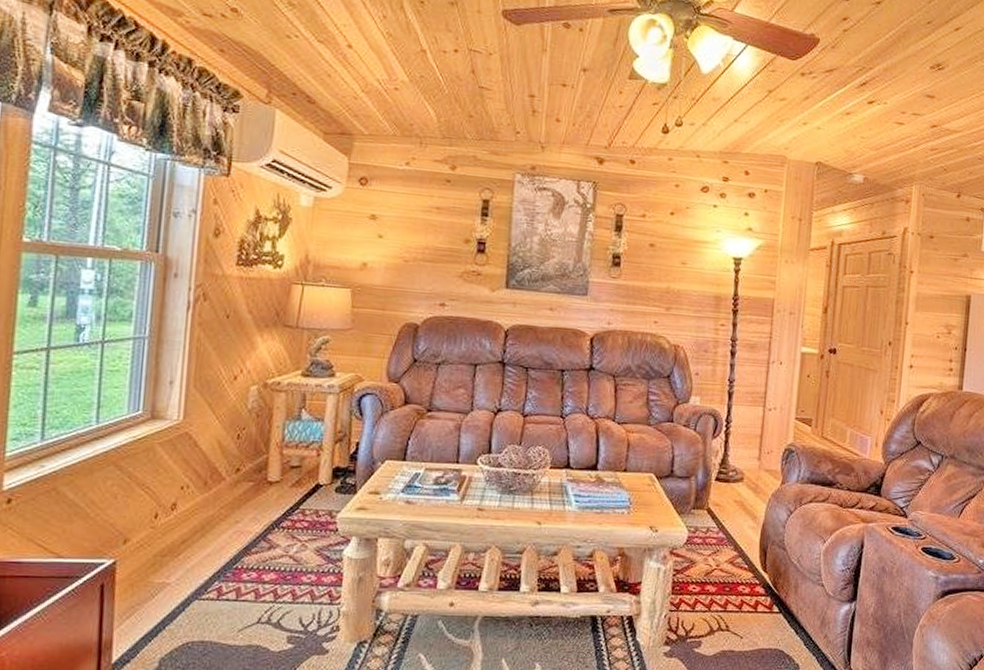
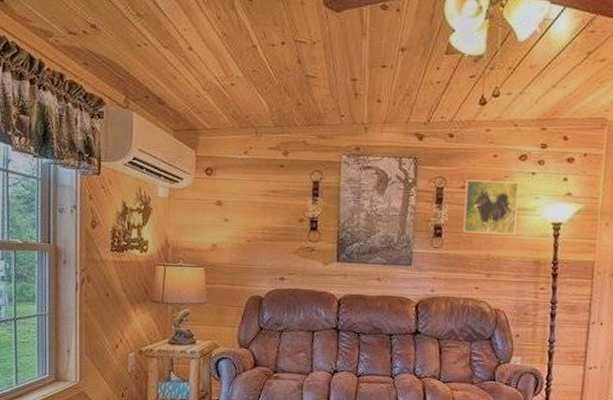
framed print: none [642,208,700,268] -> present [463,180,519,235]

